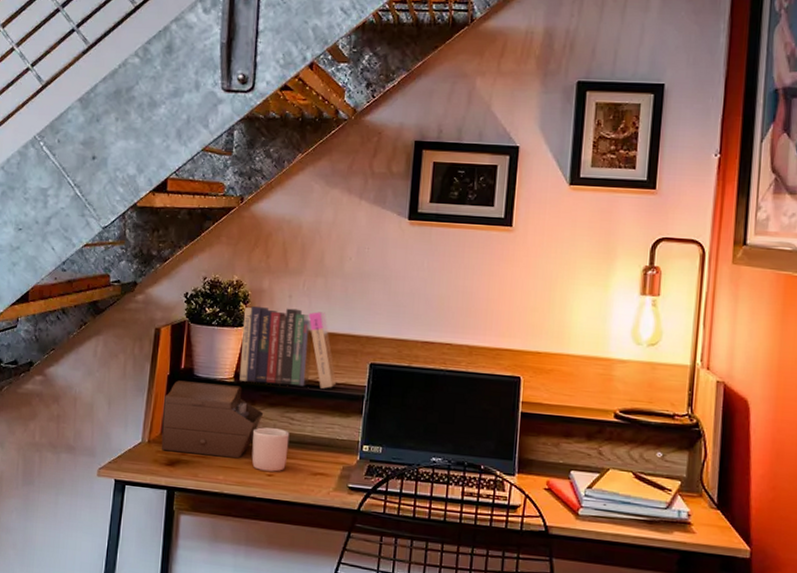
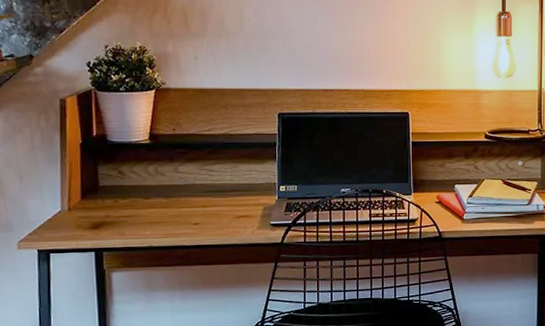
sewing box: present [161,380,264,459] -> none [80,146,183,215]
books: present [239,305,337,390] -> none [151,69,250,141]
mug: present [251,427,290,472] -> none [174,181,211,221]

